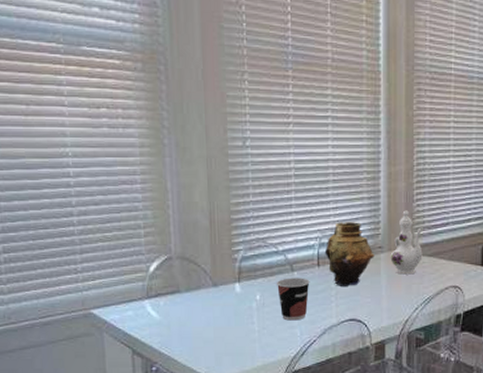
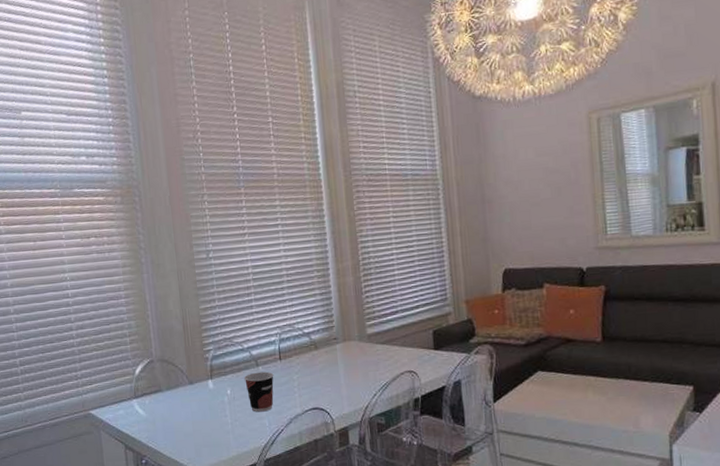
vase: present [324,222,374,286] -> none [284,317,331,378]
ewer: present [390,210,424,275] -> none [345,302,376,363]

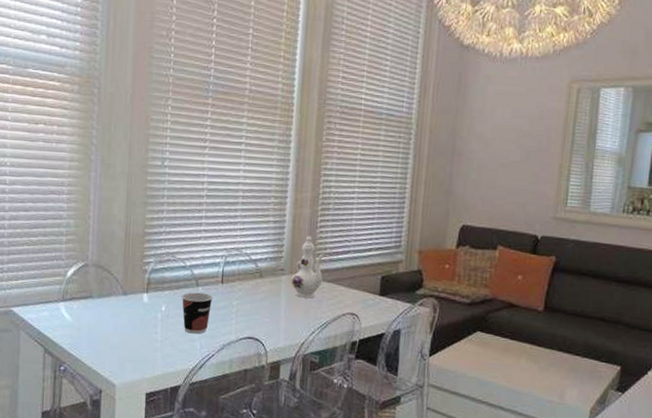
ewer: none [345,302,376,363] -> present [291,236,326,299]

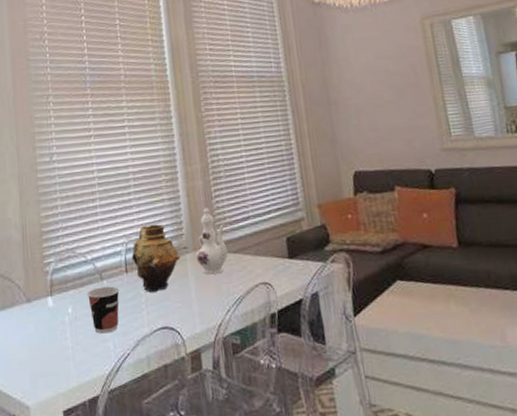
vase: none [229,242,276,305] -> present [131,224,180,292]

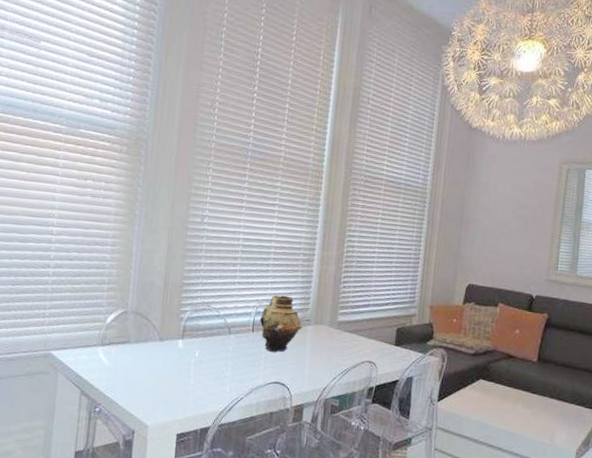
cup: present [86,286,120,334] -> none [214,339,244,379]
ewer: present [195,208,228,275] -> none [315,290,348,347]

